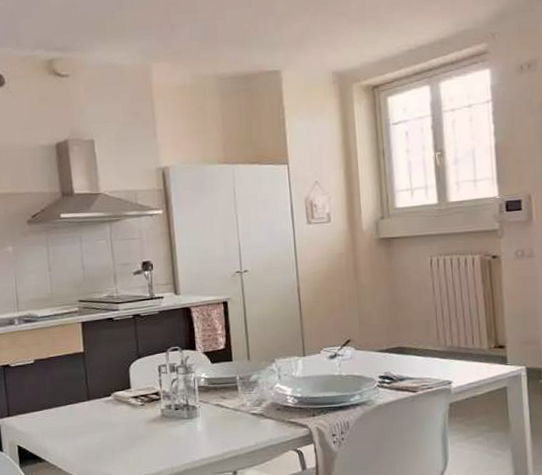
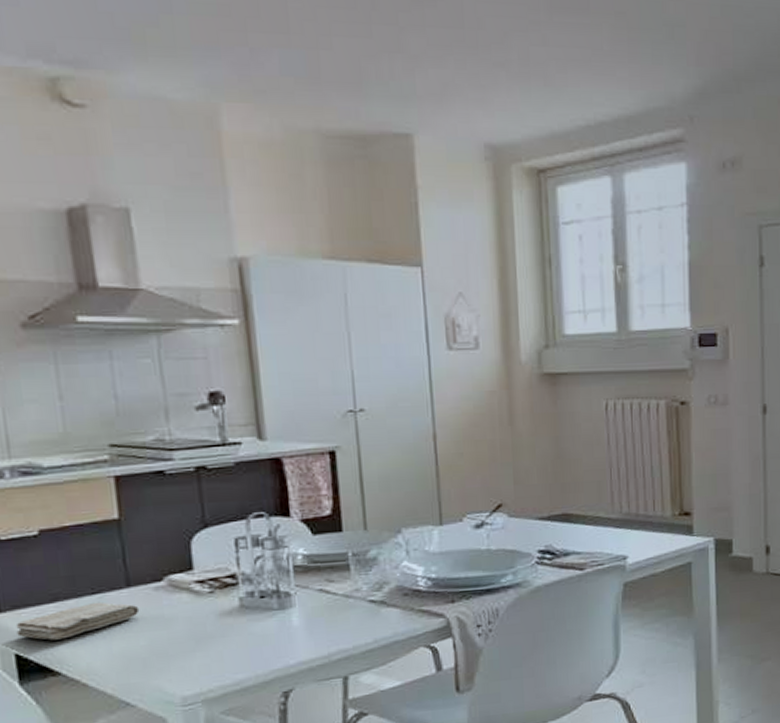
washcloth: none [19,410,96,437] -> present [15,602,140,640]

